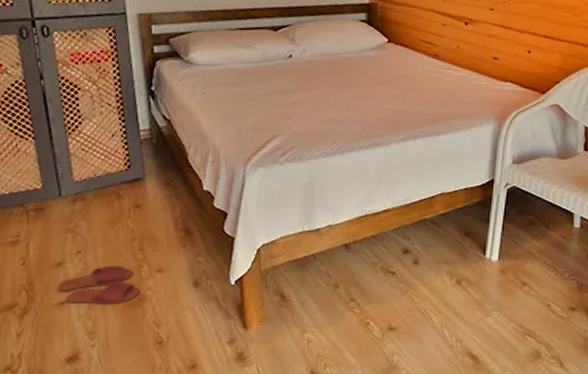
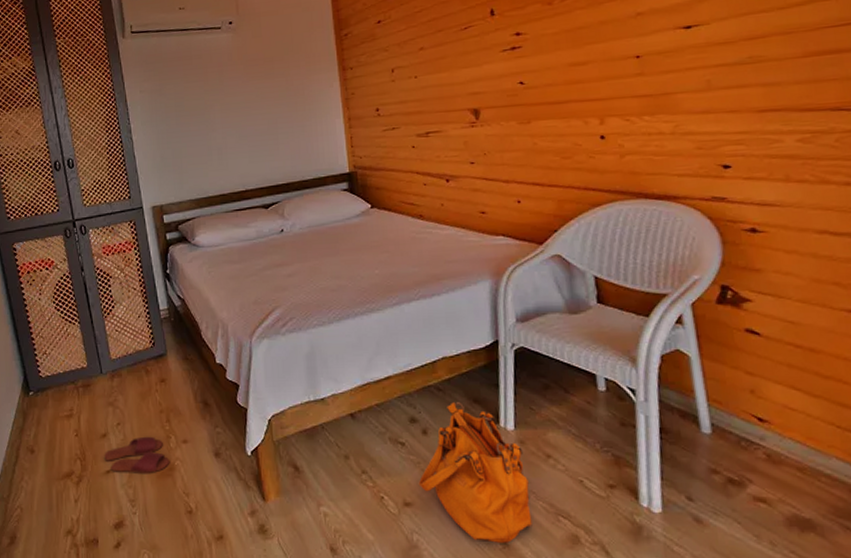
handbag: none [404,235,504,360] -> present [418,402,532,543]

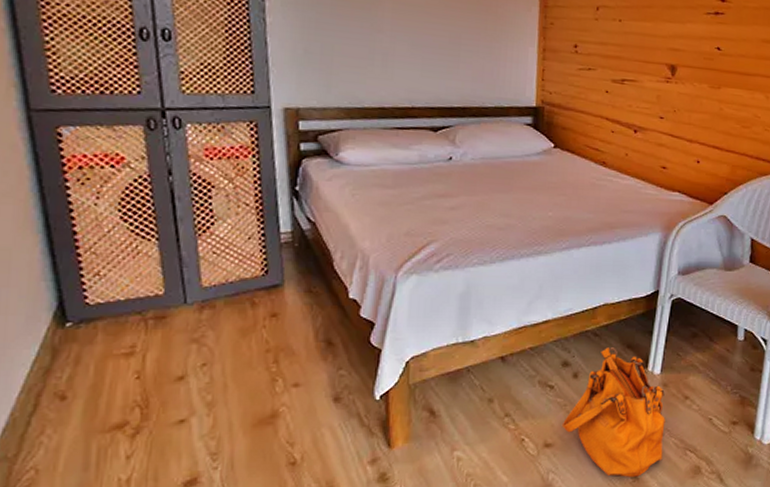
slippers: present [104,436,170,473] -> none [177,379,273,422]

